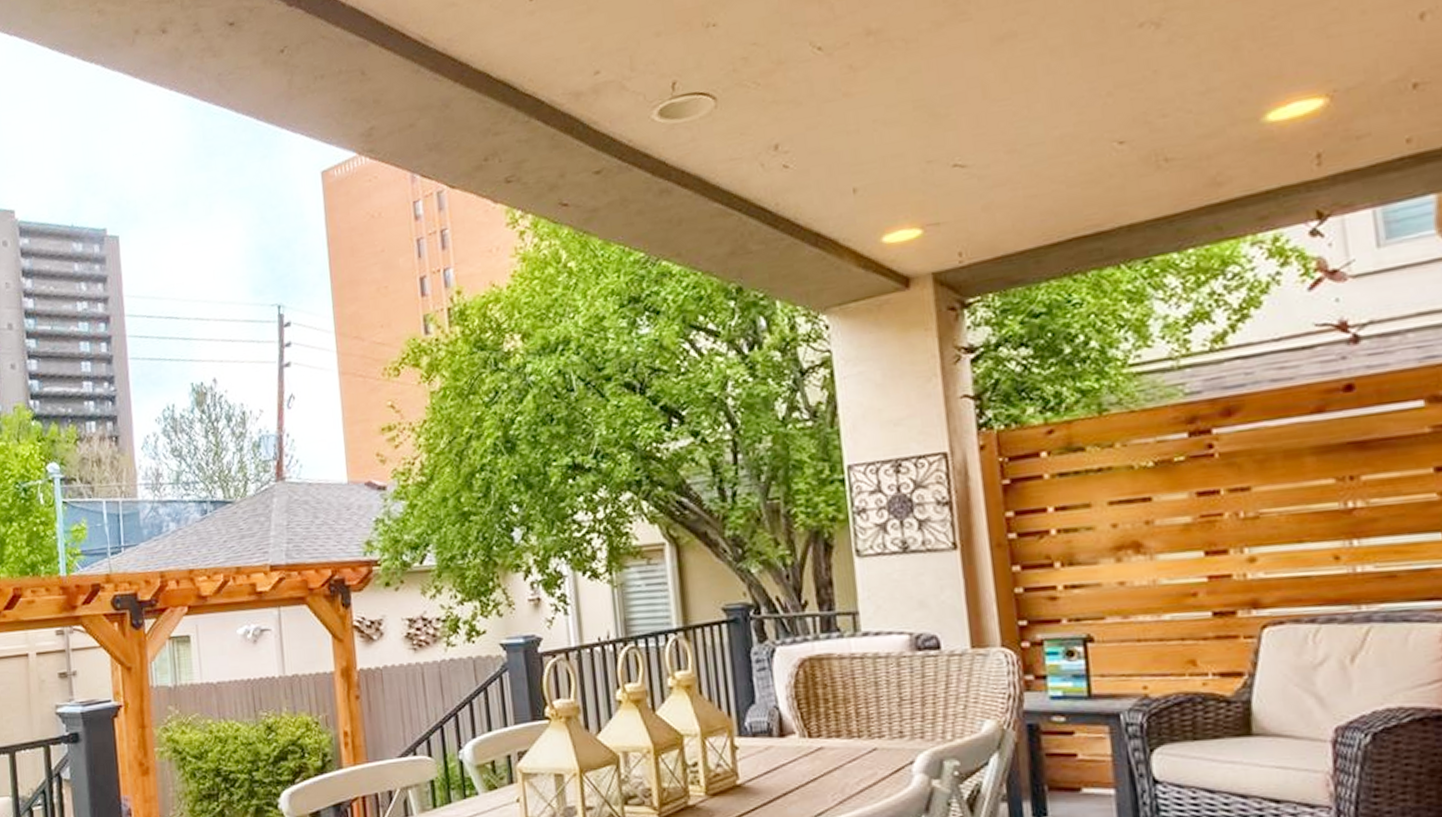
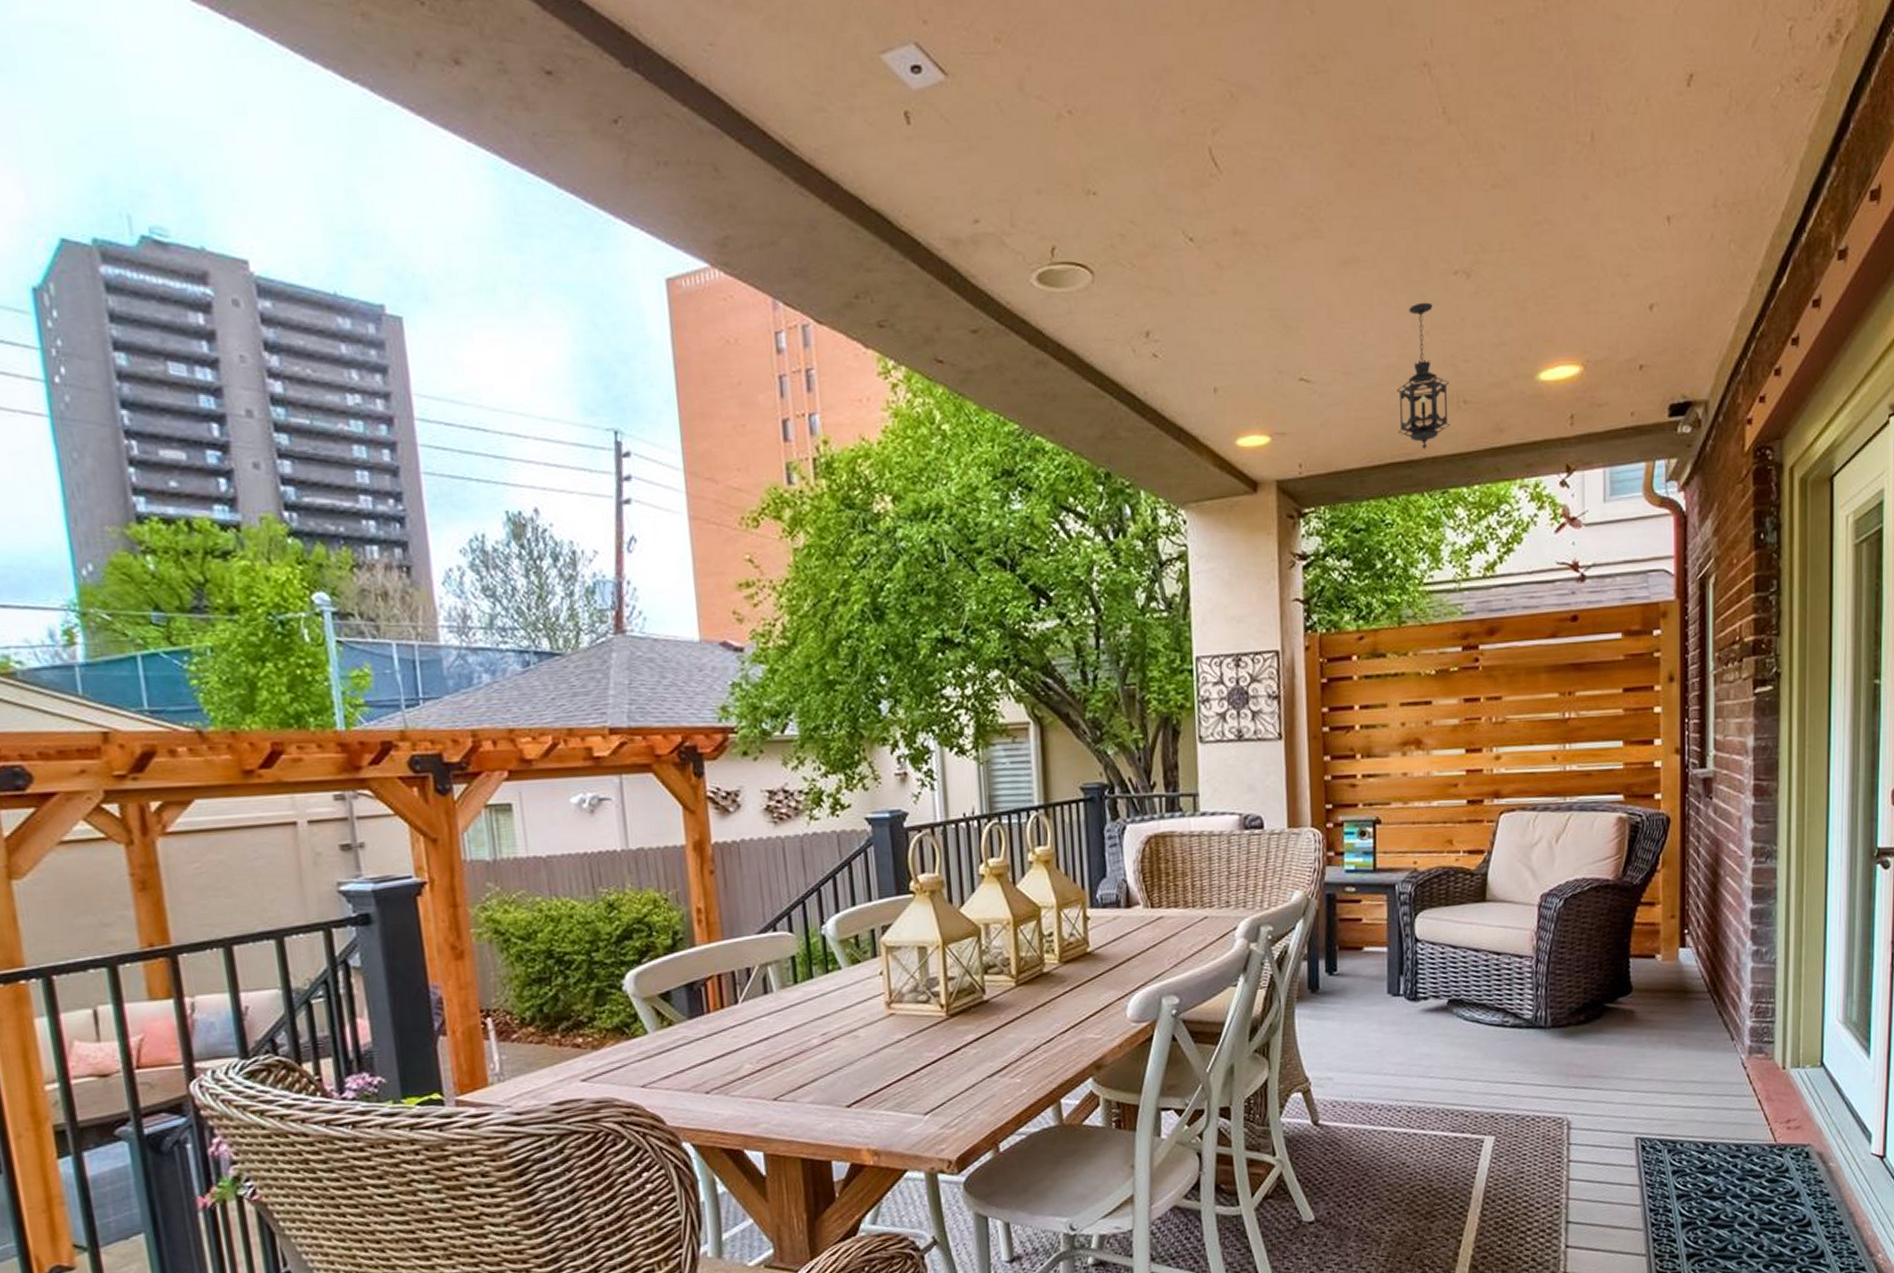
hanging lantern: none [1075,61,1148,218] -> present [1397,302,1450,449]

